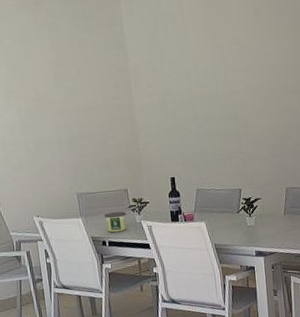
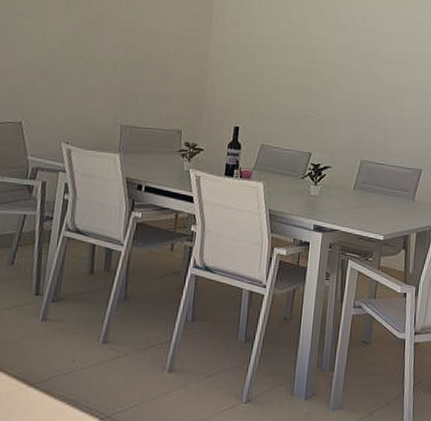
candle: present [104,211,127,233] -> none [146,153,174,178]

